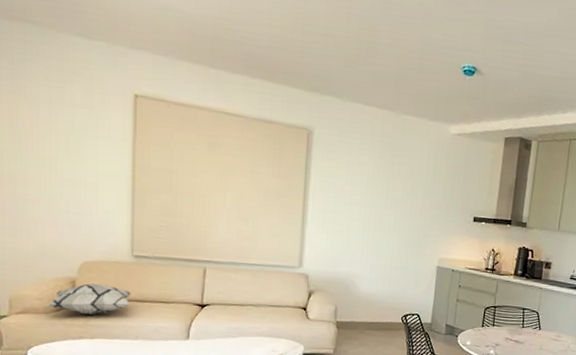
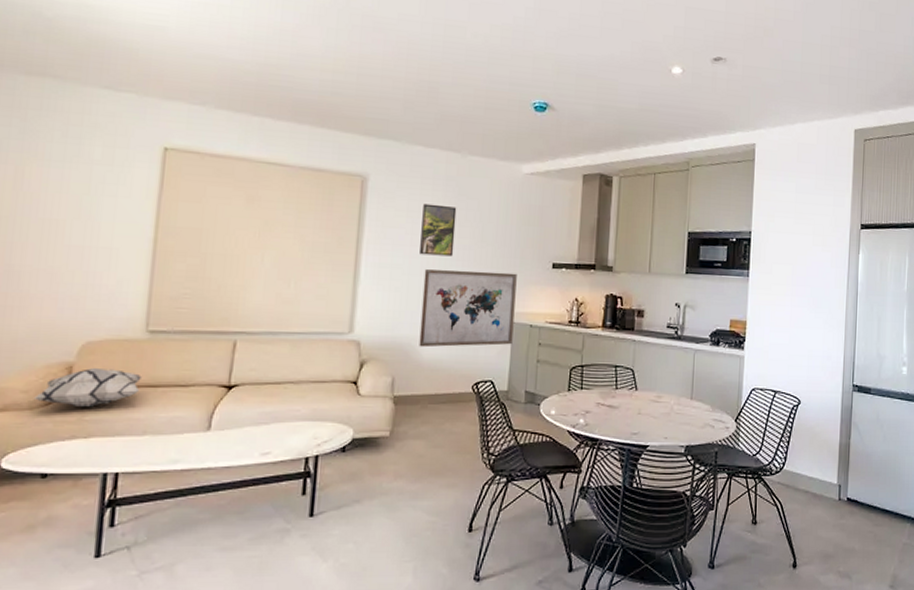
wall art: none [357,216,443,286] -> present [419,269,517,348]
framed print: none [358,157,391,206] -> present [420,203,457,257]

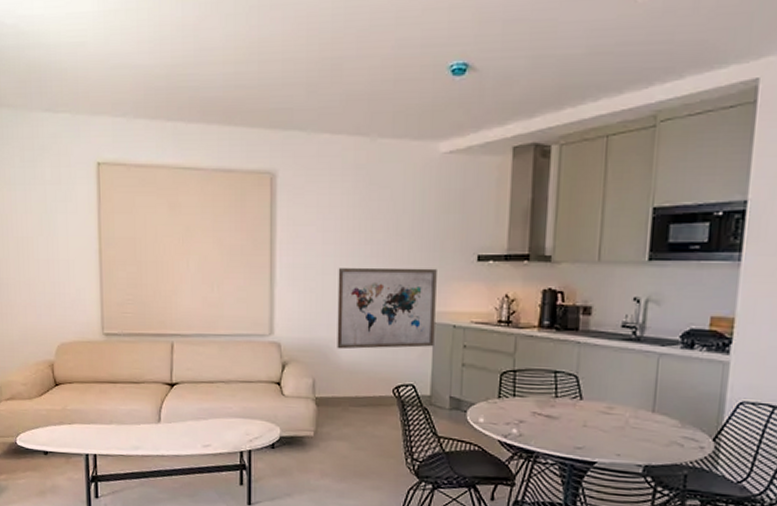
decorative pillow: present [33,367,142,407] -> none [30,365,104,398]
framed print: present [420,203,457,257] -> none [332,197,368,253]

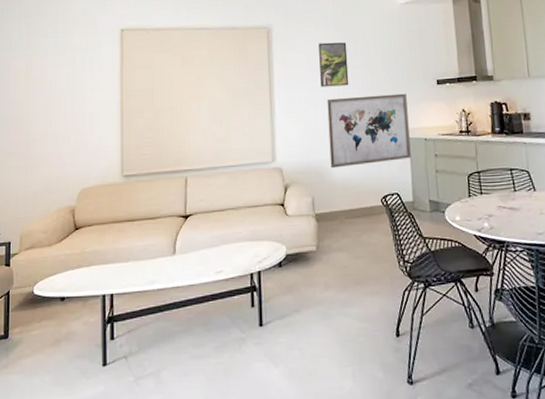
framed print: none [332,197,368,253] -> present [318,42,349,87]

